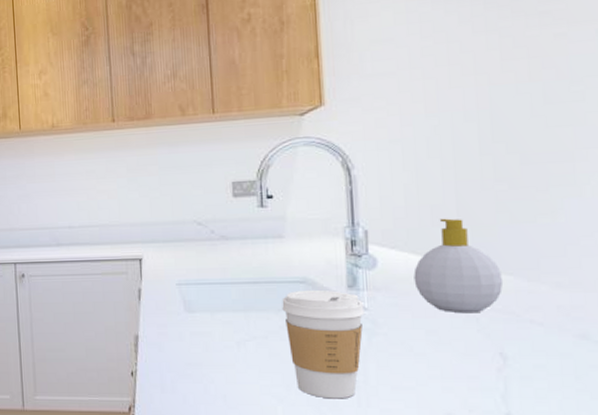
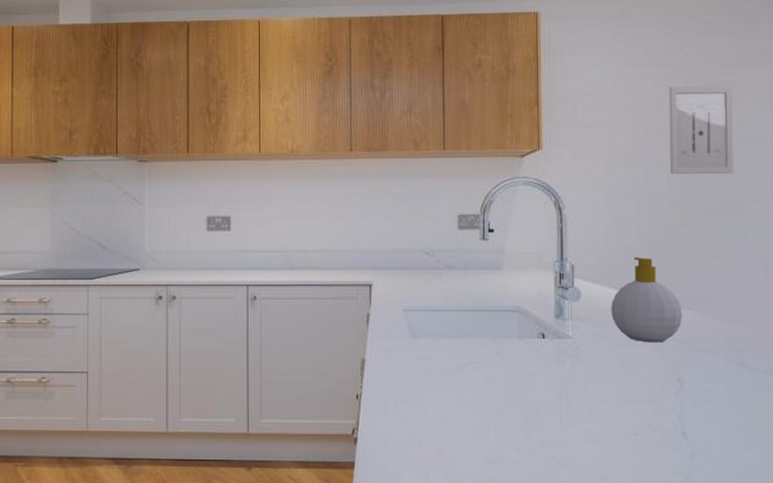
coffee cup: present [282,289,365,399] -> none [498,318,569,421]
wall art: none [476,15,564,123] -> present [669,86,734,175]

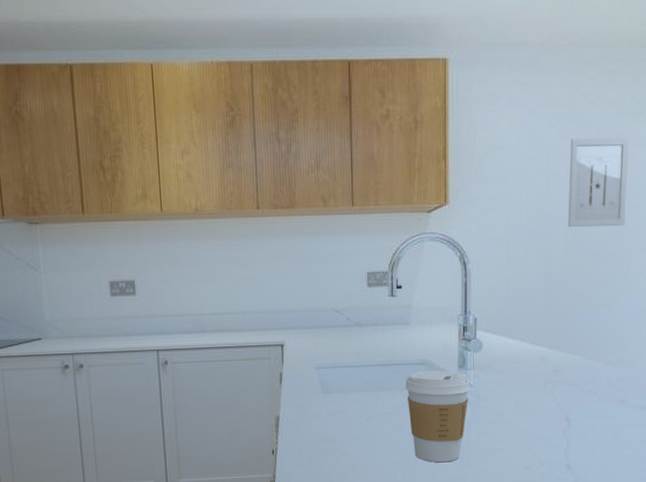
coffee cup: none [498,318,569,421] -> present [405,370,470,463]
soap bottle: present [611,257,683,343] -> none [509,308,573,387]

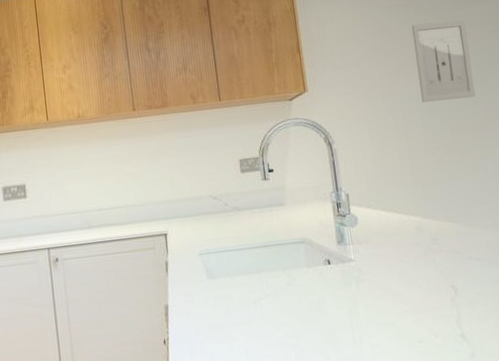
coffee cup: present [405,370,470,463] -> none [287,247,352,342]

